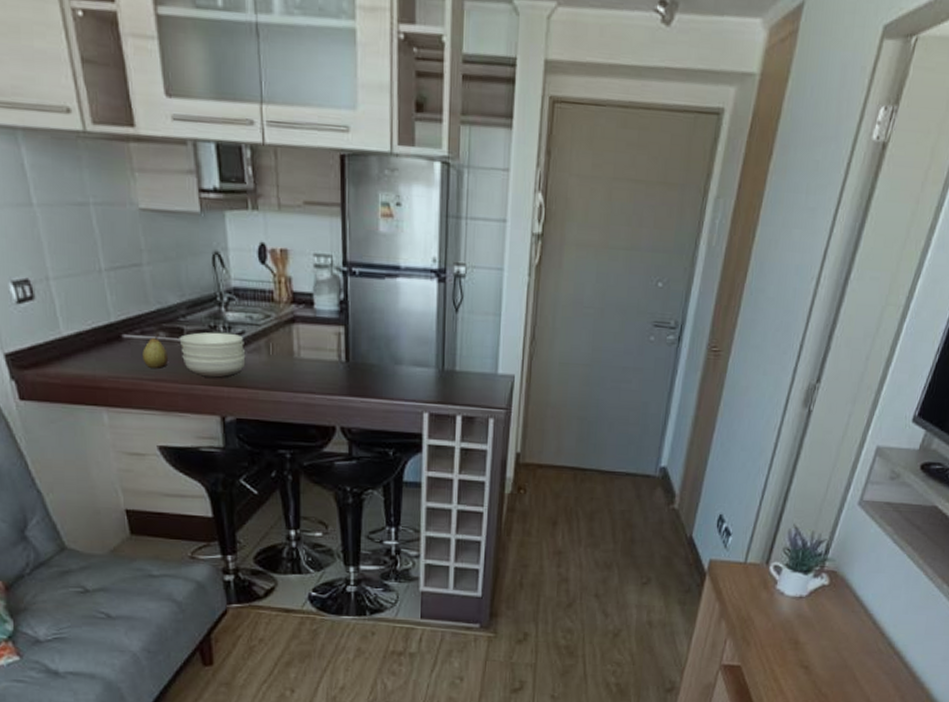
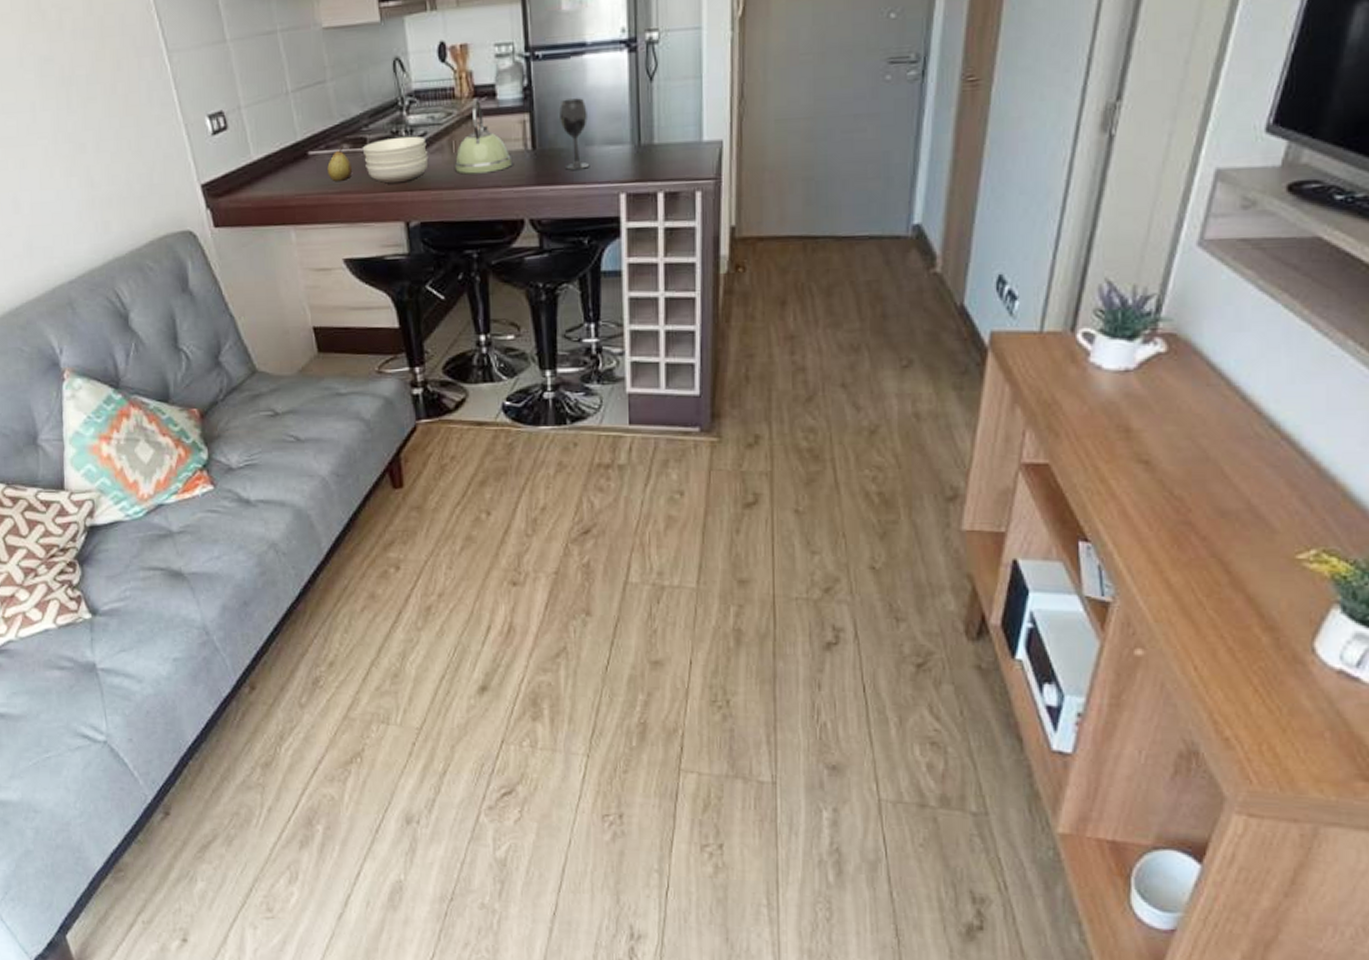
kettle: none [270,304,327,380] -> present [454,98,513,176]
wine glass: none [373,318,398,386] -> present [559,98,590,170]

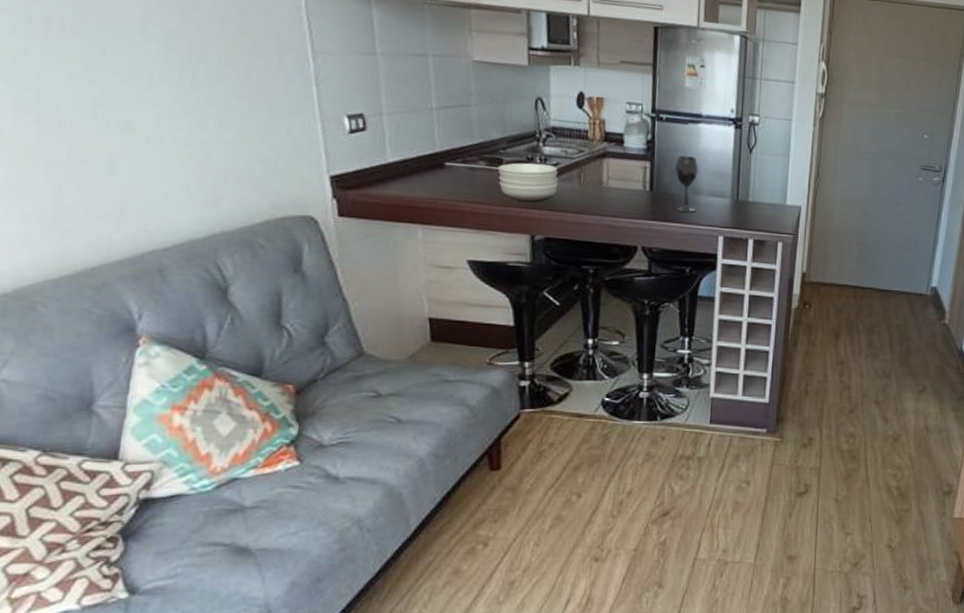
fruit: present [327,145,353,182] -> none [462,162,487,193]
kettle: present [454,98,513,176] -> none [580,142,632,205]

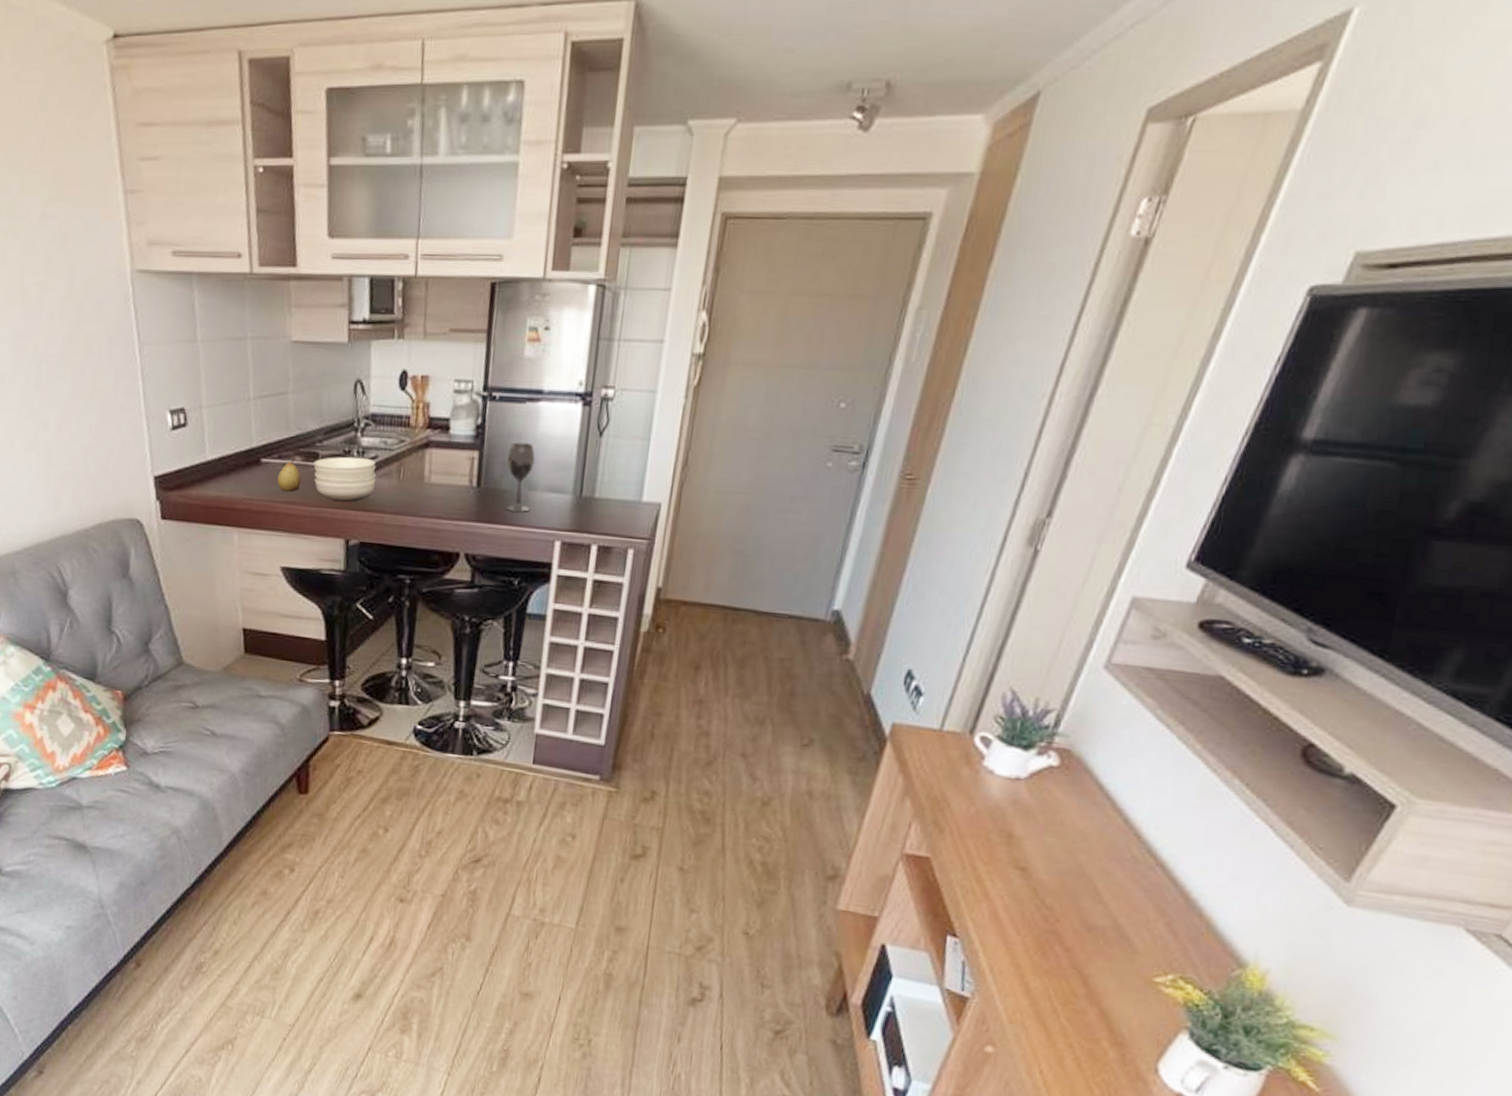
fruit: none [462,162,487,193] -> present [277,457,302,492]

